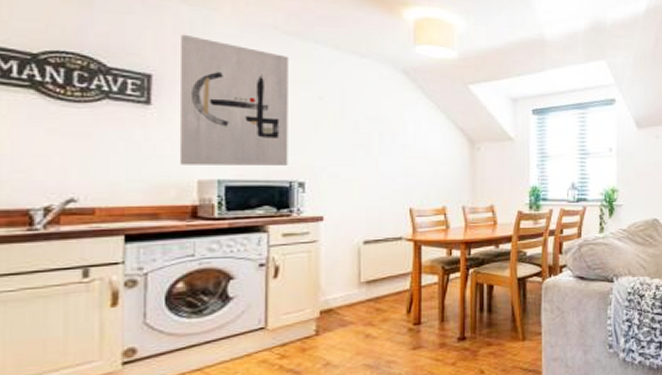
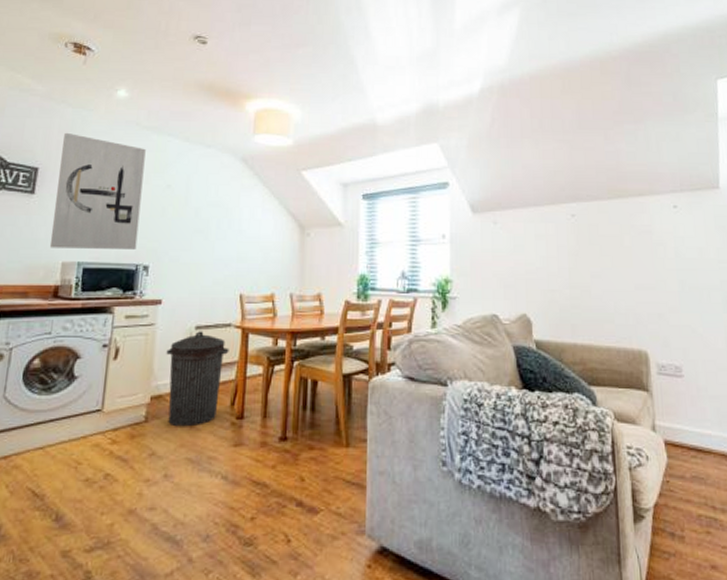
trash can: none [333,245,402,337] -> present [166,331,229,427]

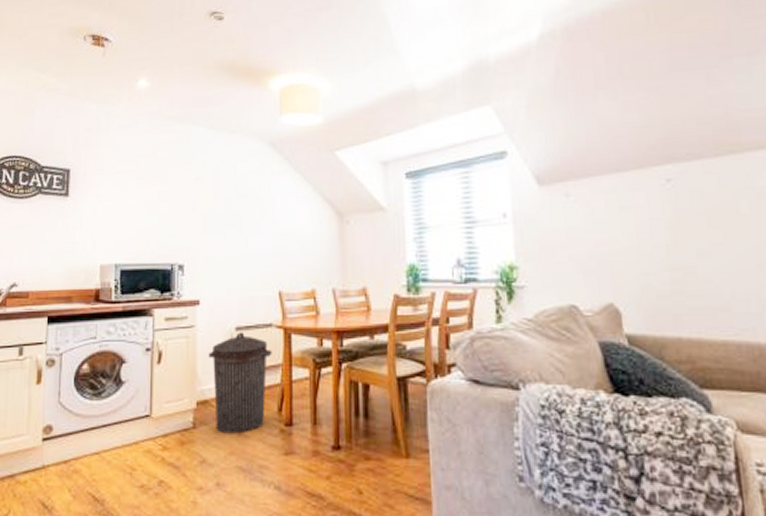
wall art: present [49,132,146,249] -> none [87,130,171,251]

